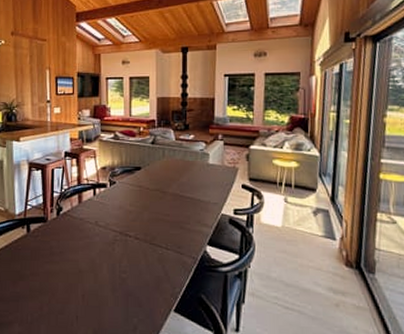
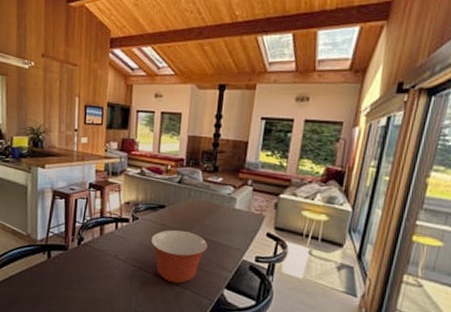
mixing bowl: none [129,190,186,245] -> present [150,229,208,284]

